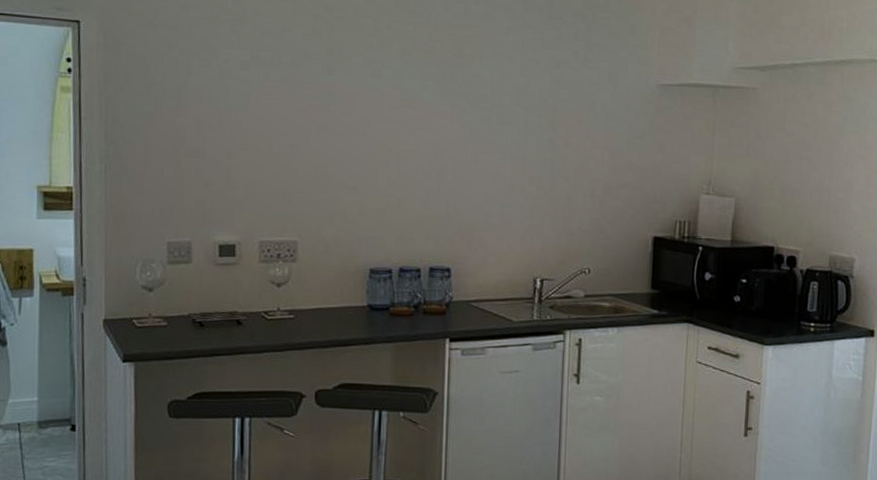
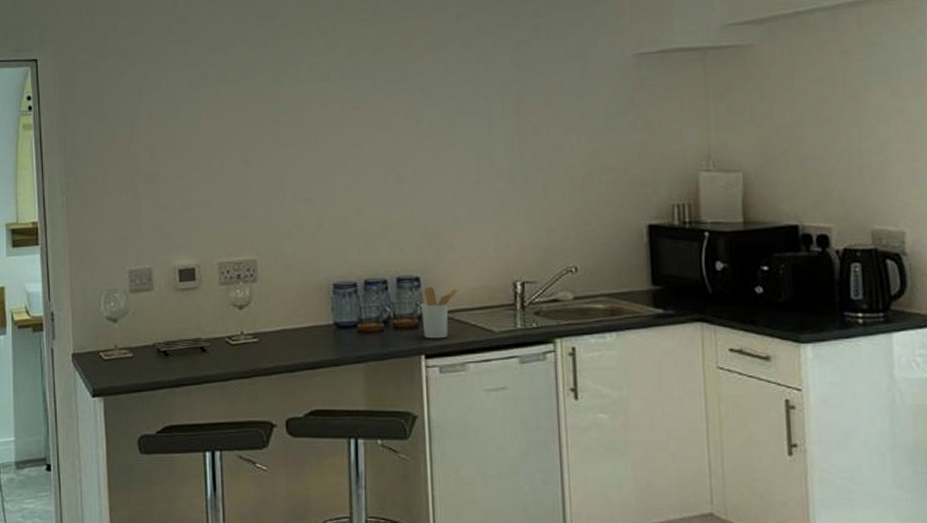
utensil holder: none [449,277,485,325] -> present [421,286,459,339]

